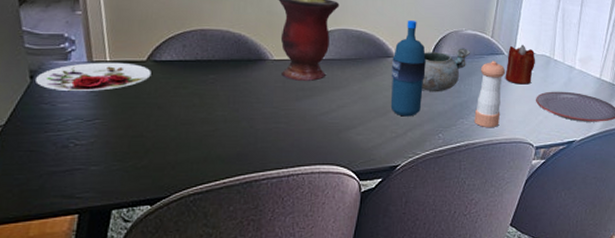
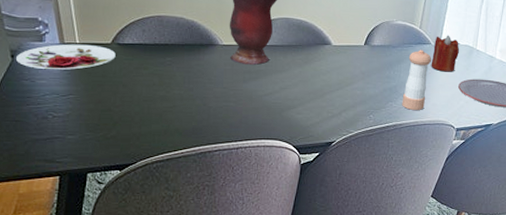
water bottle: present [390,21,426,117] -> none [327,11,359,99]
decorative bowl: present [422,48,471,92] -> none [355,37,401,78]

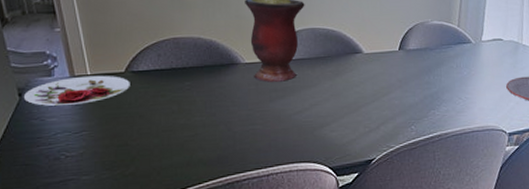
pepper shaker: present [402,50,432,110] -> none [445,50,475,117]
candle: present [431,35,460,72] -> none [473,31,504,72]

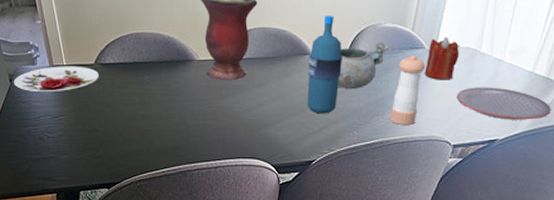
water bottle: none [360,15,395,111] -> present [307,16,342,114]
decorative bowl: none [391,39,438,86] -> present [338,42,389,90]
pepper shaker: none [445,50,475,117] -> present [390,55,426,125]
candle: none [473,31,504,72] -> present [424,36,460,80]

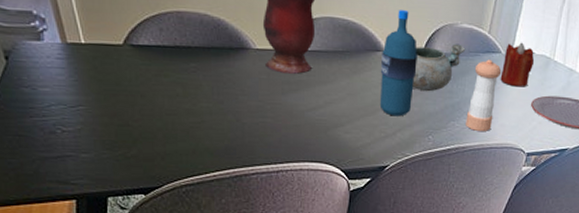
plate: present [14,66,99,91] -> none [11,44,130,76]

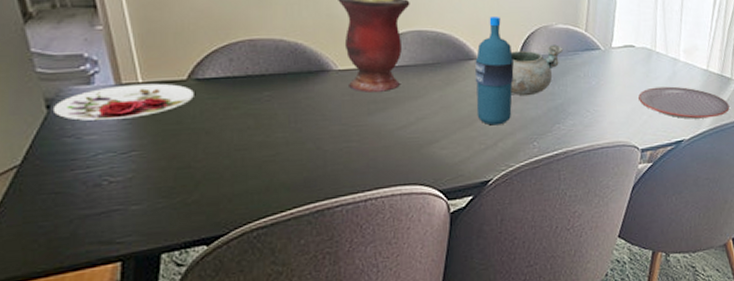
plate: none [11,44,130,76] -> present [54,83,194,121]
pepper shaker: present [466,59,502,131] -> none [571,57,604,132]
candle: present [500,42,535,87] -> none [603,37,637,82]

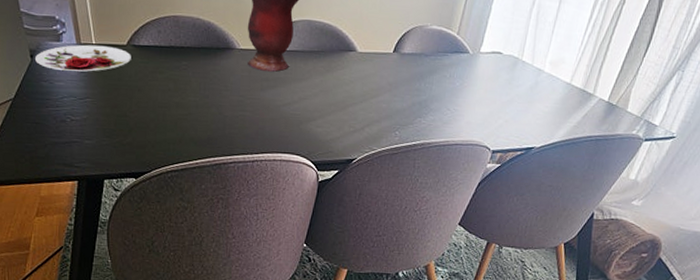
water bottle: present [475,17,514,126] -> none [350,13,388,113]
decorative bowl: present [510,44,564,97] -> none [382,44,435,90]
plate: present [638,86,730,119] -> none [498,94,586,130]

